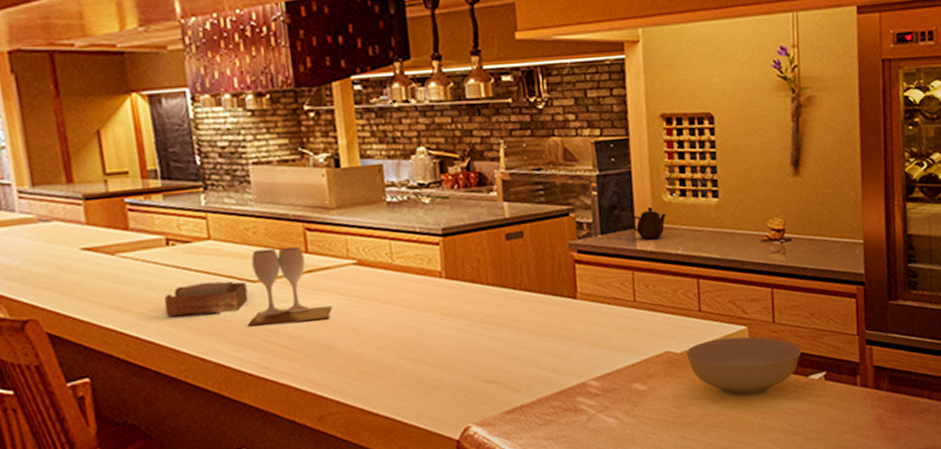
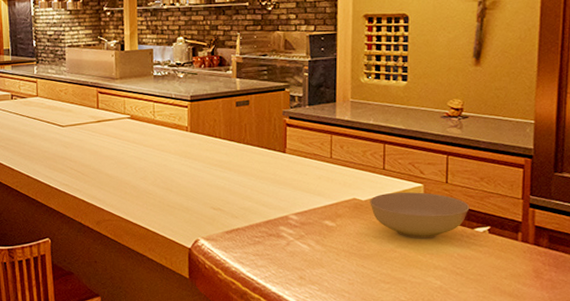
napkin holder: present [164,281,248,318] -> none [7,124,58,147]
wineglass: present [247,246,333,327] -> none [56,104,112,157]
teapot: present [630,207,667,240] -> none [332,86,363,112]

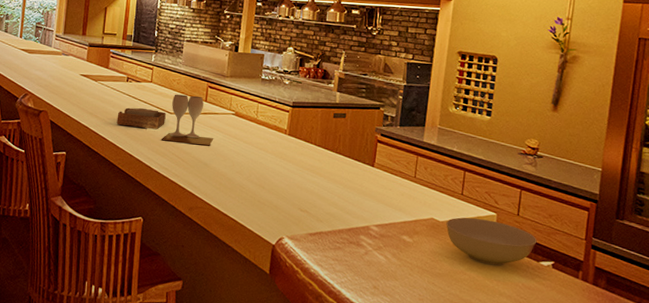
napkin holder: none [7,124,58,147] -> present [116,107,166,130]
wineglass: none [56,104,112,157] -> present [161,94,214,146]

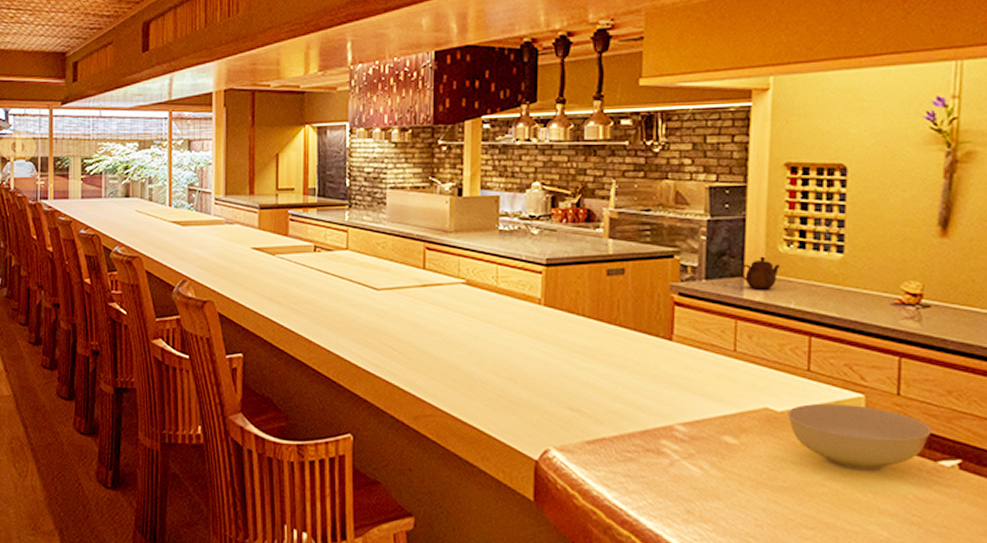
napkin holder: present [116,107,166,130] -> none [305,285,371,314]
wineglass: present [161,94,214,146] -> none [367,262,440,330]
teapot: none [422,113,450,137] -> present [738,256,781,290]

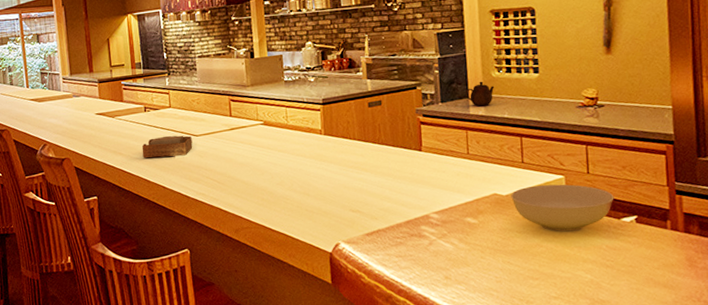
napkin holder: none [305,285,371,314] -> present [142,135,193,159]

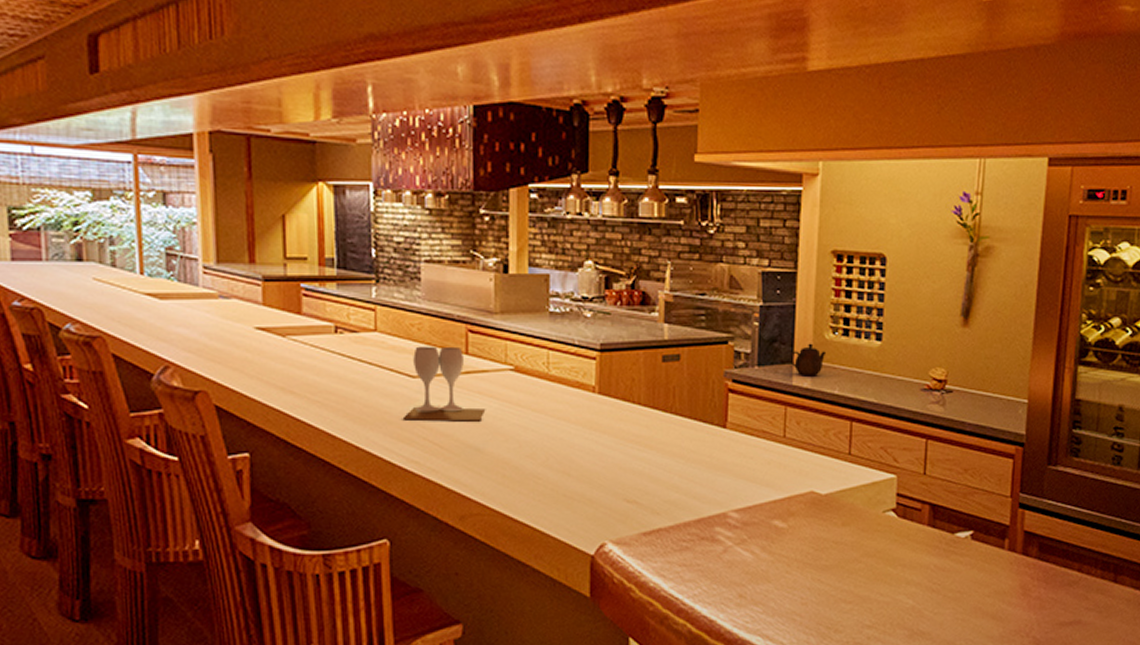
napkin holder: present [142,135,193,159] -> none [326,372,406,405]
wineglass: none [191,112,247,166] -> present [402,346,486,422]
bowl: present [511,184,614,232] -> none [831,484,951,546]

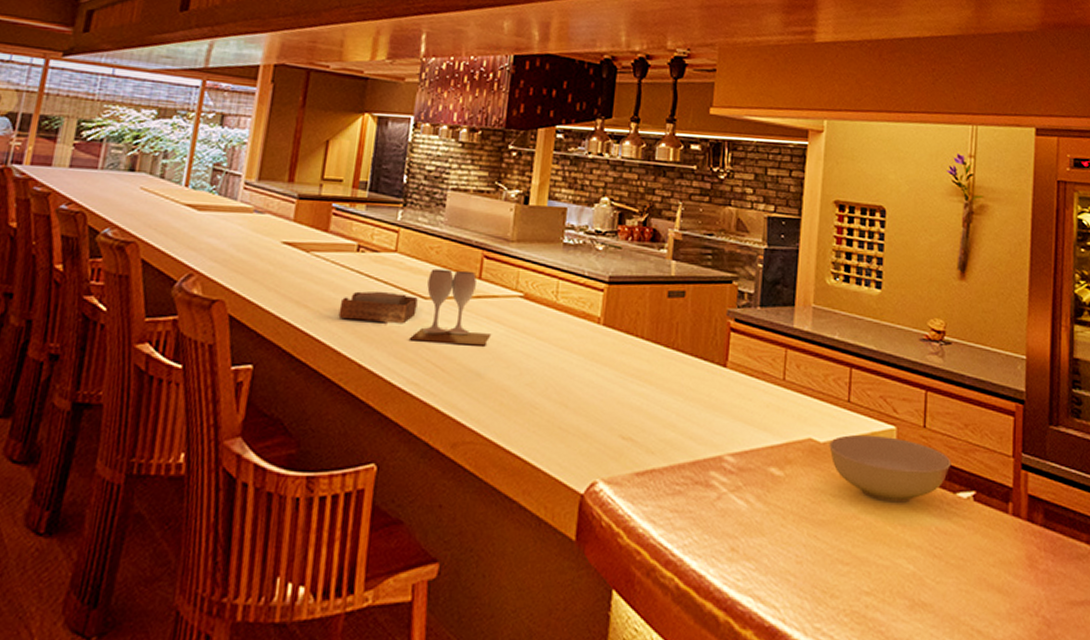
napkin holder: none [326,372,406,405] -> present [338,291,418,324]
teapot: present [788,343,827,376] -> none [790,287,828,321]
bowl: none [831,484,951,546] -> present [829,434,952,503]

